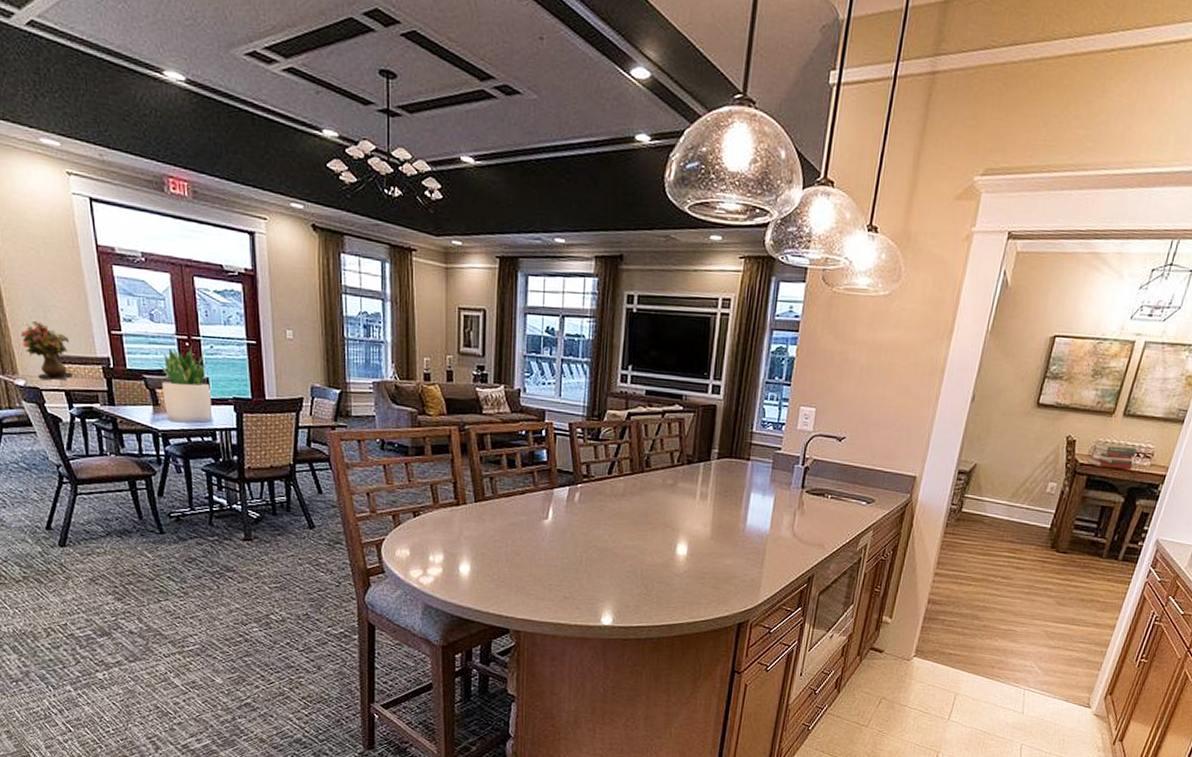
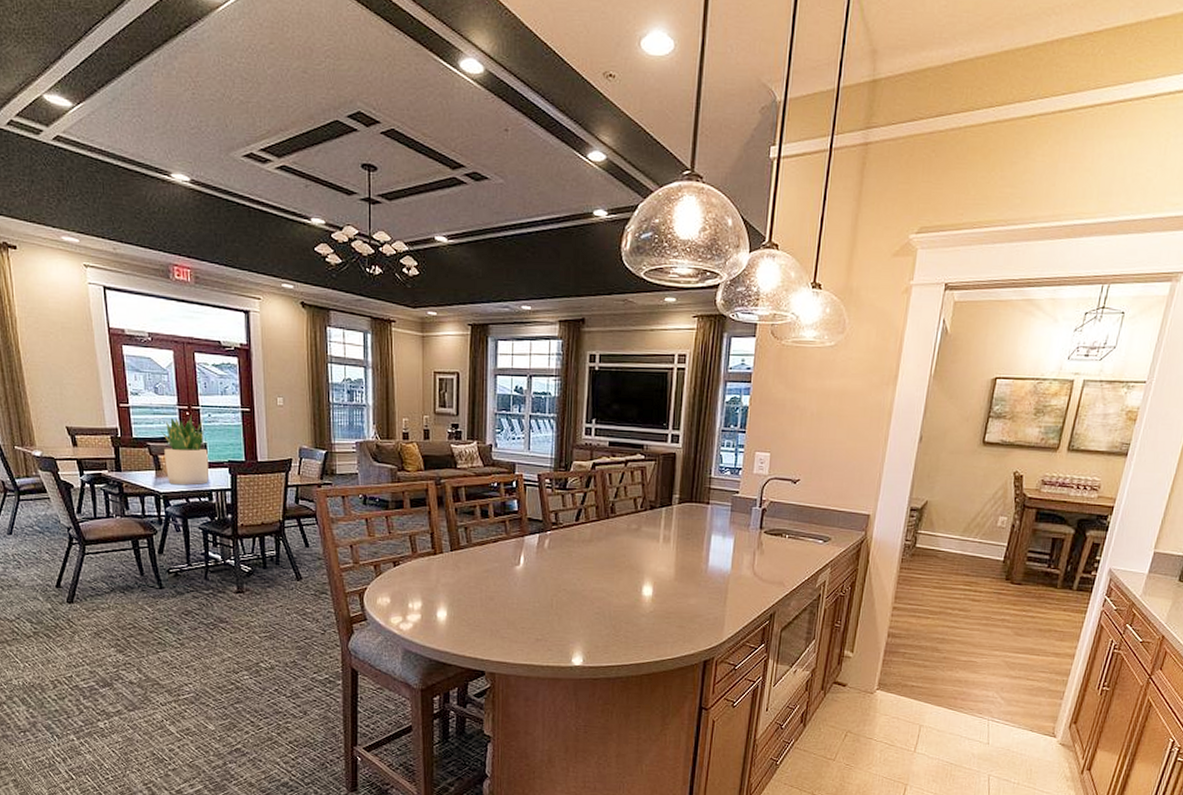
bouquet: present [20,320,73,381] -> none [39,397,84,451]
books: present [1088,442,1138,470] -> none [1036,477,1085,502]

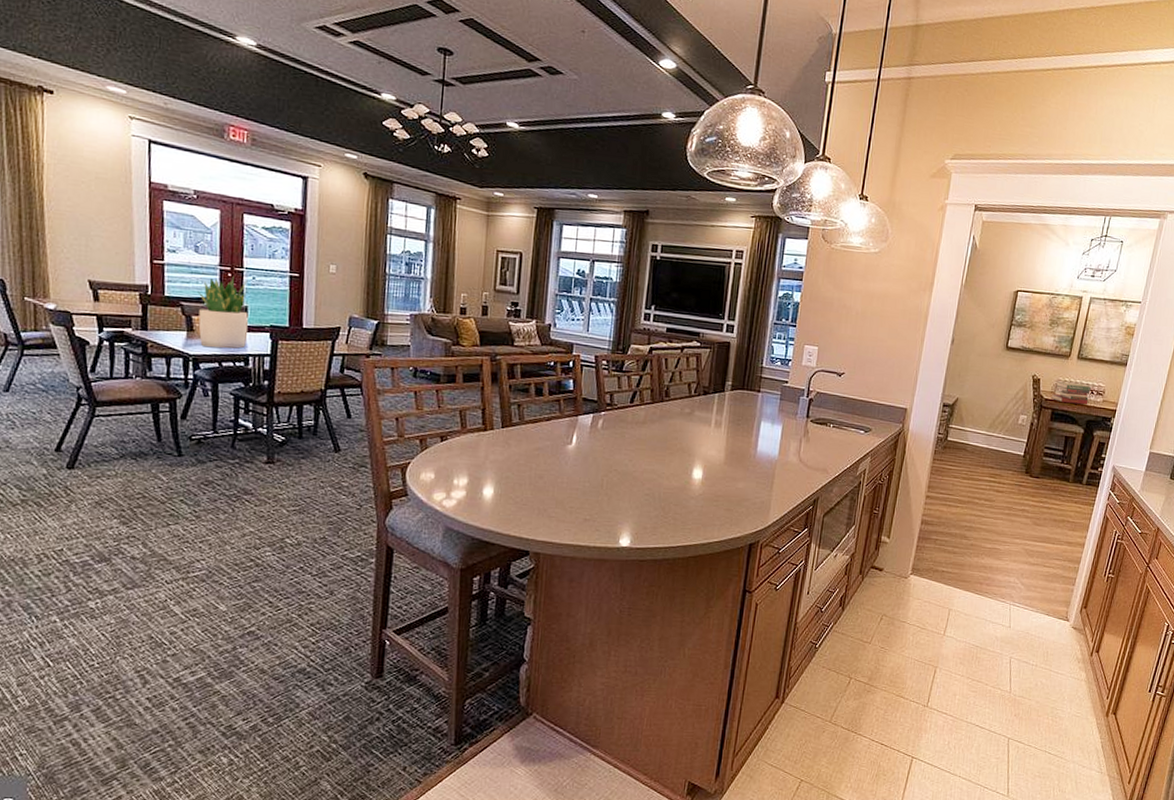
books: none [1036,477,1085,502] -> present [1051,381,1092,405]

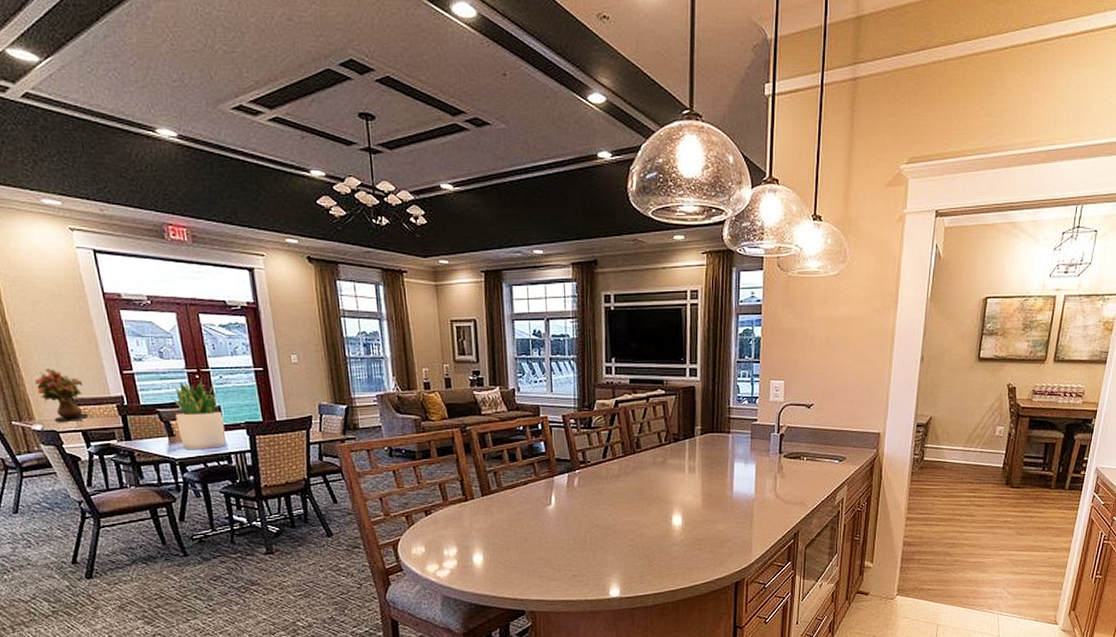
bouquet: none [58,248,108,306] -> present [34,368,88,423]
books: present [1051,381,1092,405] -> none [1029,387,1070,409]

